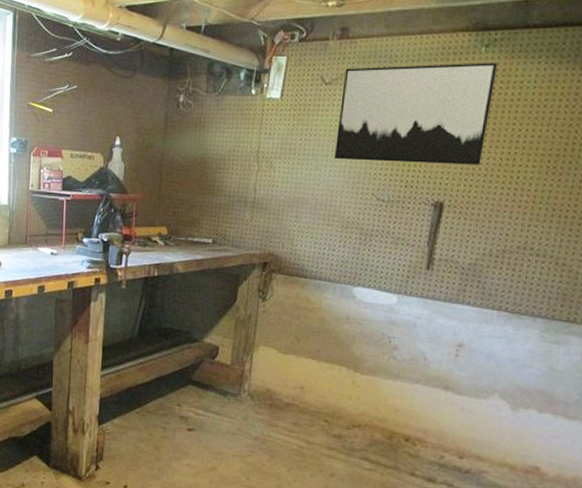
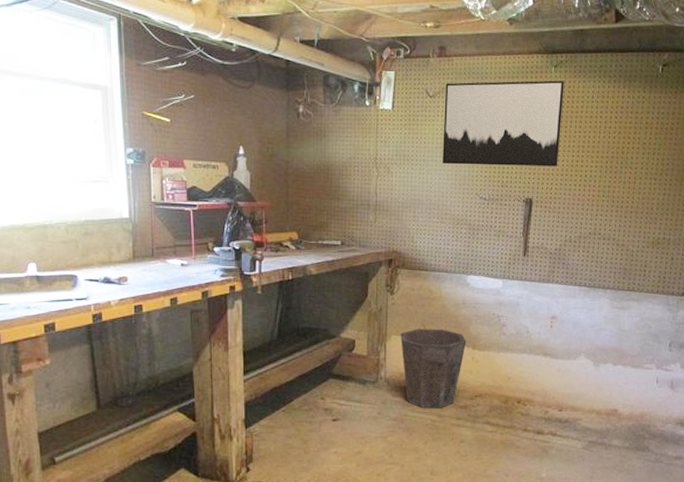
waste bin: none [269,341,347,434] -> present [400,328,466,409]

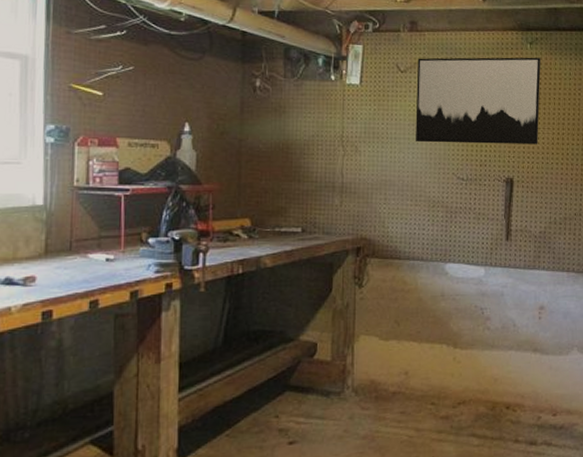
waste bin: present [400,328,466,409] -> none [370,325,446,422]

